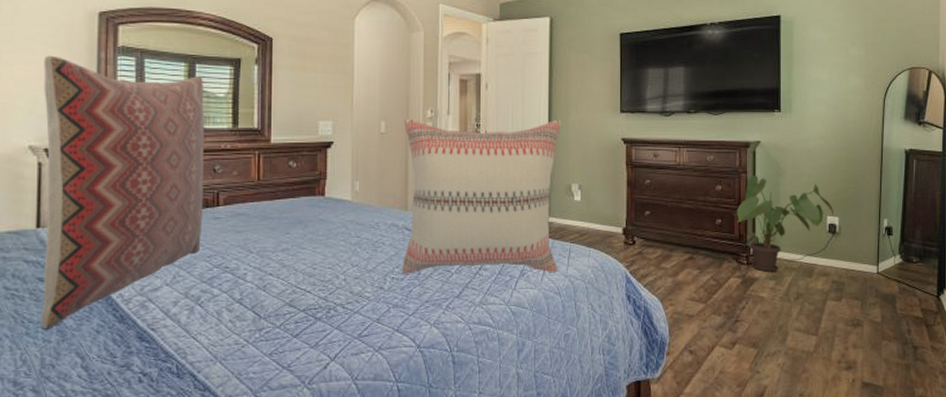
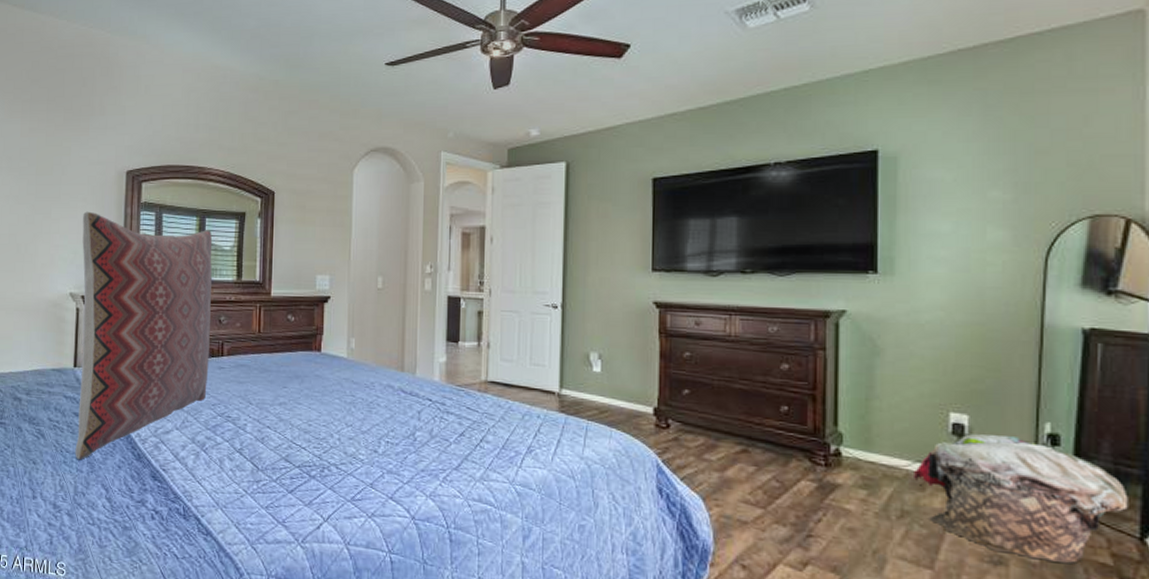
pillow: present [402,118,561,274] -> none [397,274,578,454]
house plant: present [734,174,834,272] -> none [806,352,960,479]
laundry basket: none [805,230,931,320] -> present [914,433,1128,564]

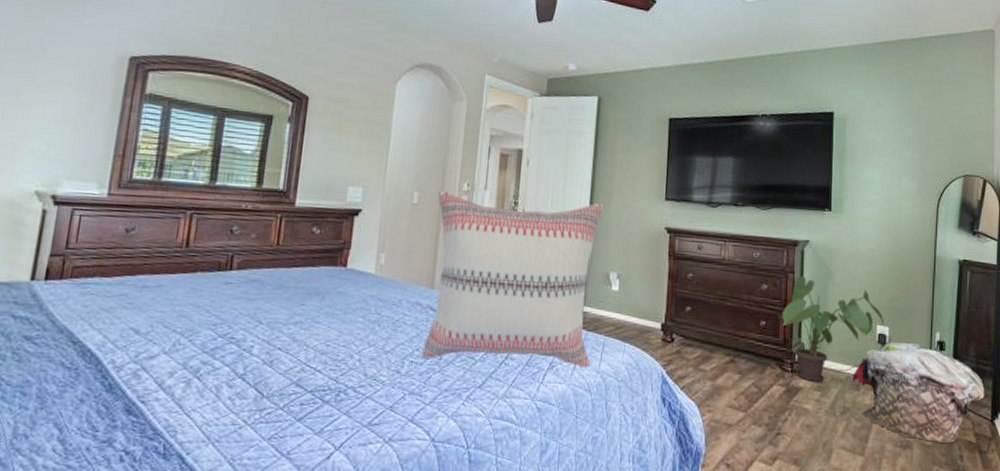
pillow: present [75,211,213,460] -> none [19,97,231,395]
pillow: none [397,274,578,454] -> present [422,190,603,368]
house plant: none [806,352,960,479] -> present [779,275,884,382]

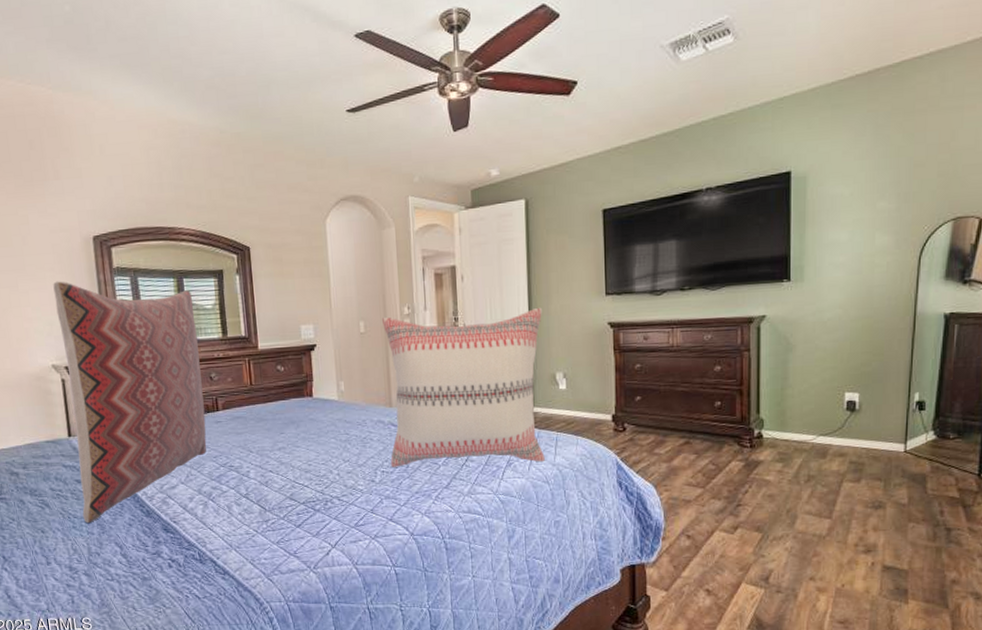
pillow: none [19,97,231,395] -> present [53,281,207,524]
house plant: present [779,275,884,382] -> none [735,352,853,454]
laundry basket: present [852,342,985,444] -> none [818,406,972,501]

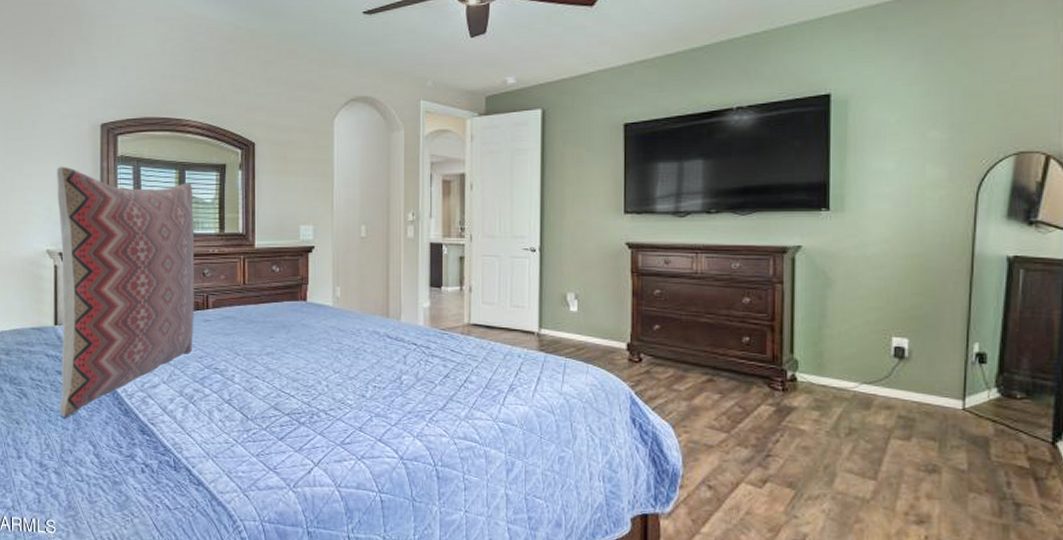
pillow: present [381,307,545,467] -> none [384,222,555,390]

